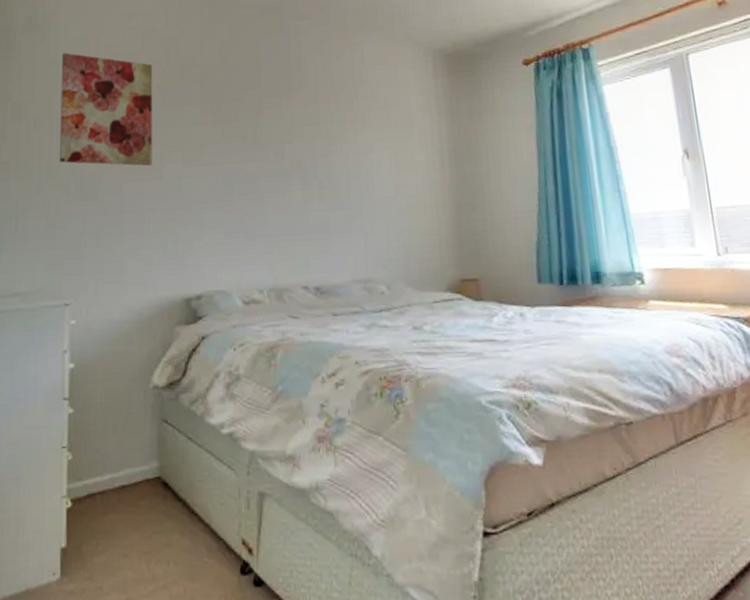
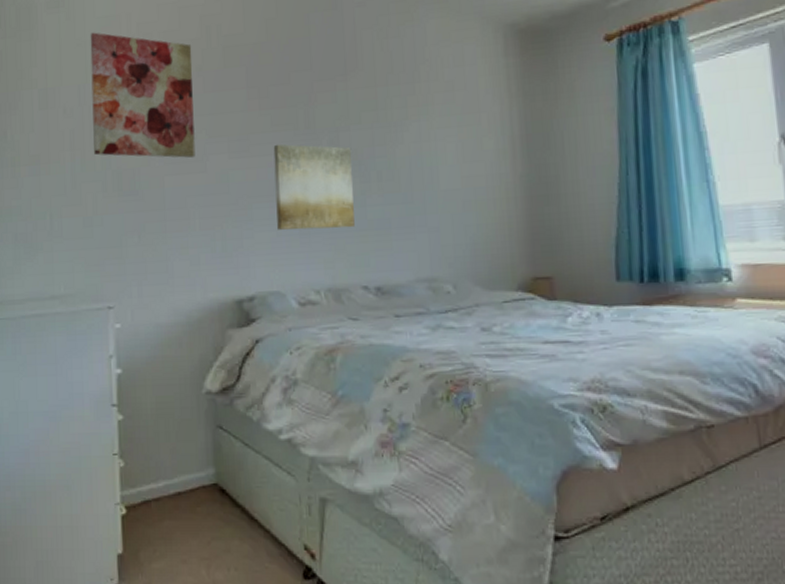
wall art: none [224,154,297,233] -> present [273,144,355,230]

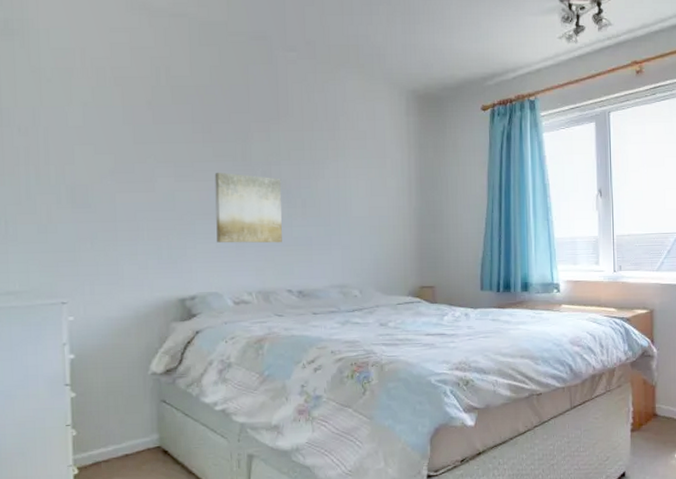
wall art: present [90,32,195,158] -> none [44,61,145,178]

